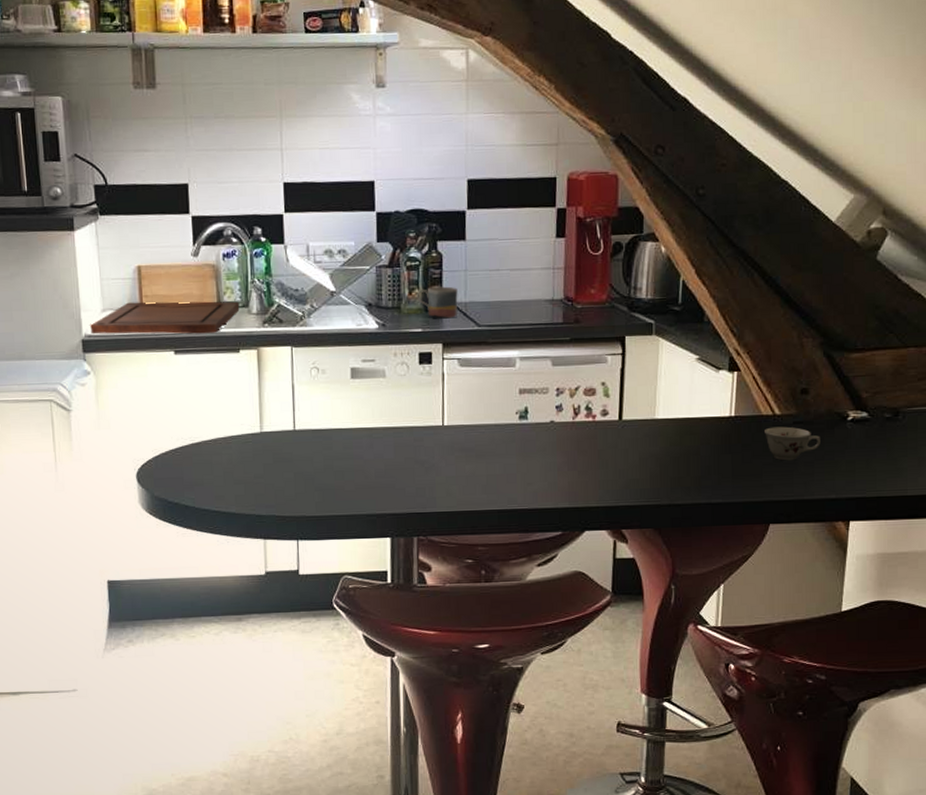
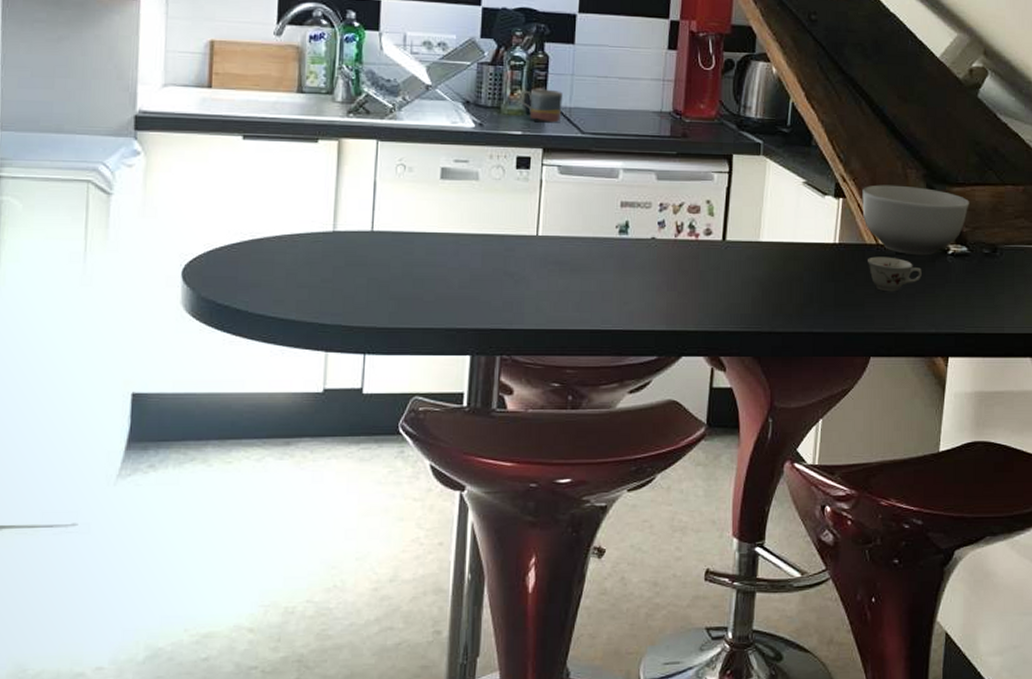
cutting board: present [90,301,240,335] -> none [146,79,323,120]
bowl: none [757,355,869,424] -> present [862,184,969,256]

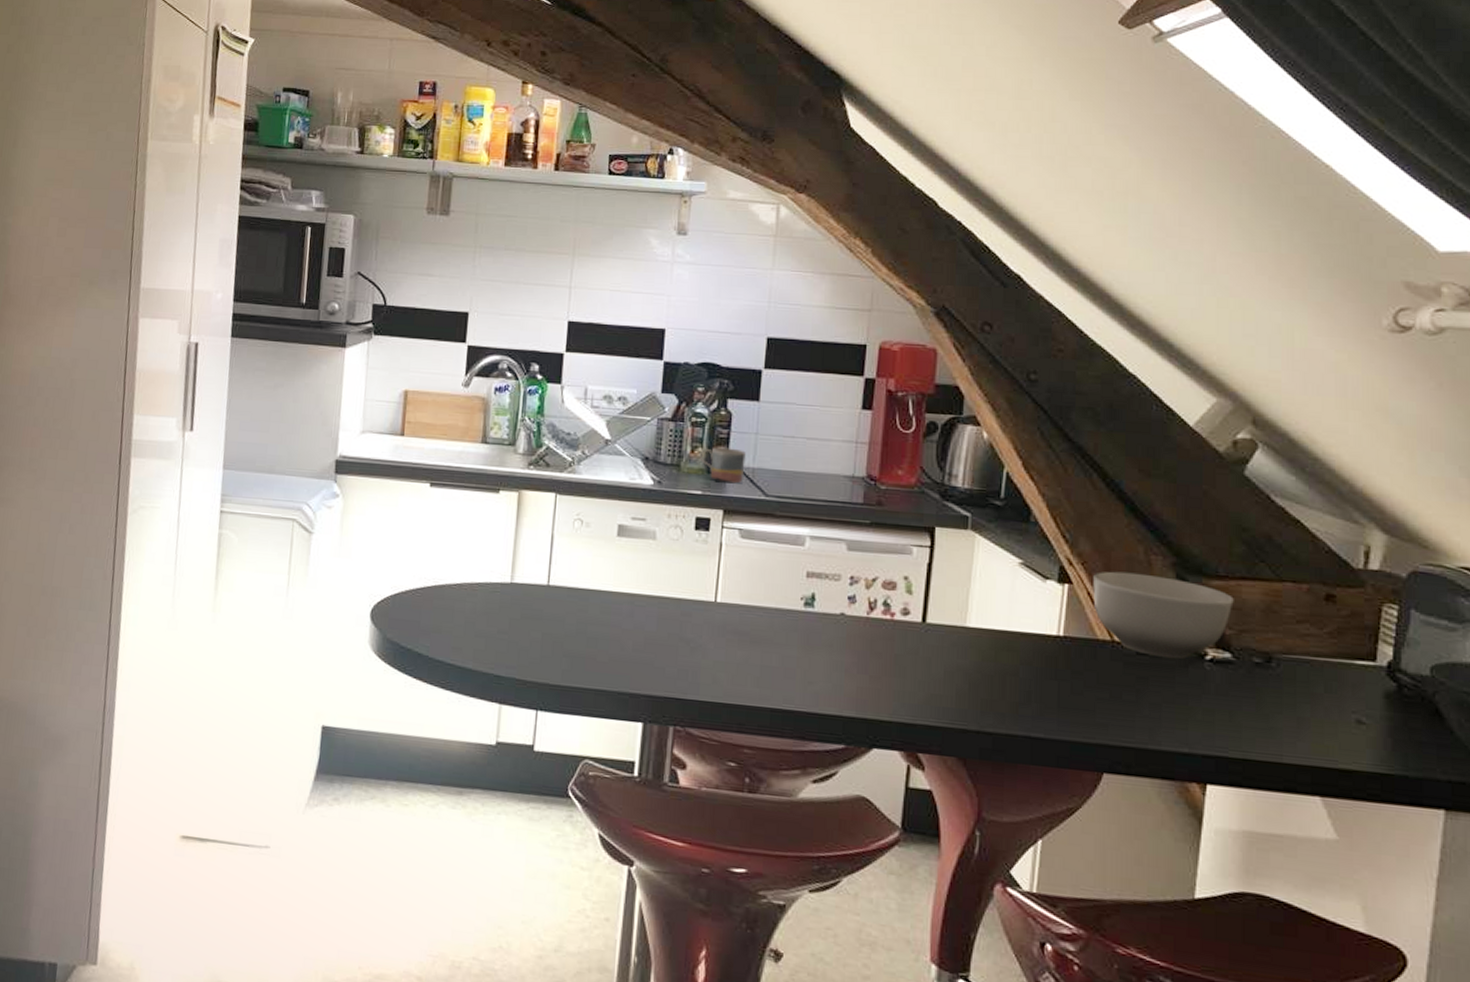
teacup: present [868,256,922,292] -> none [1100,655,1170,699]

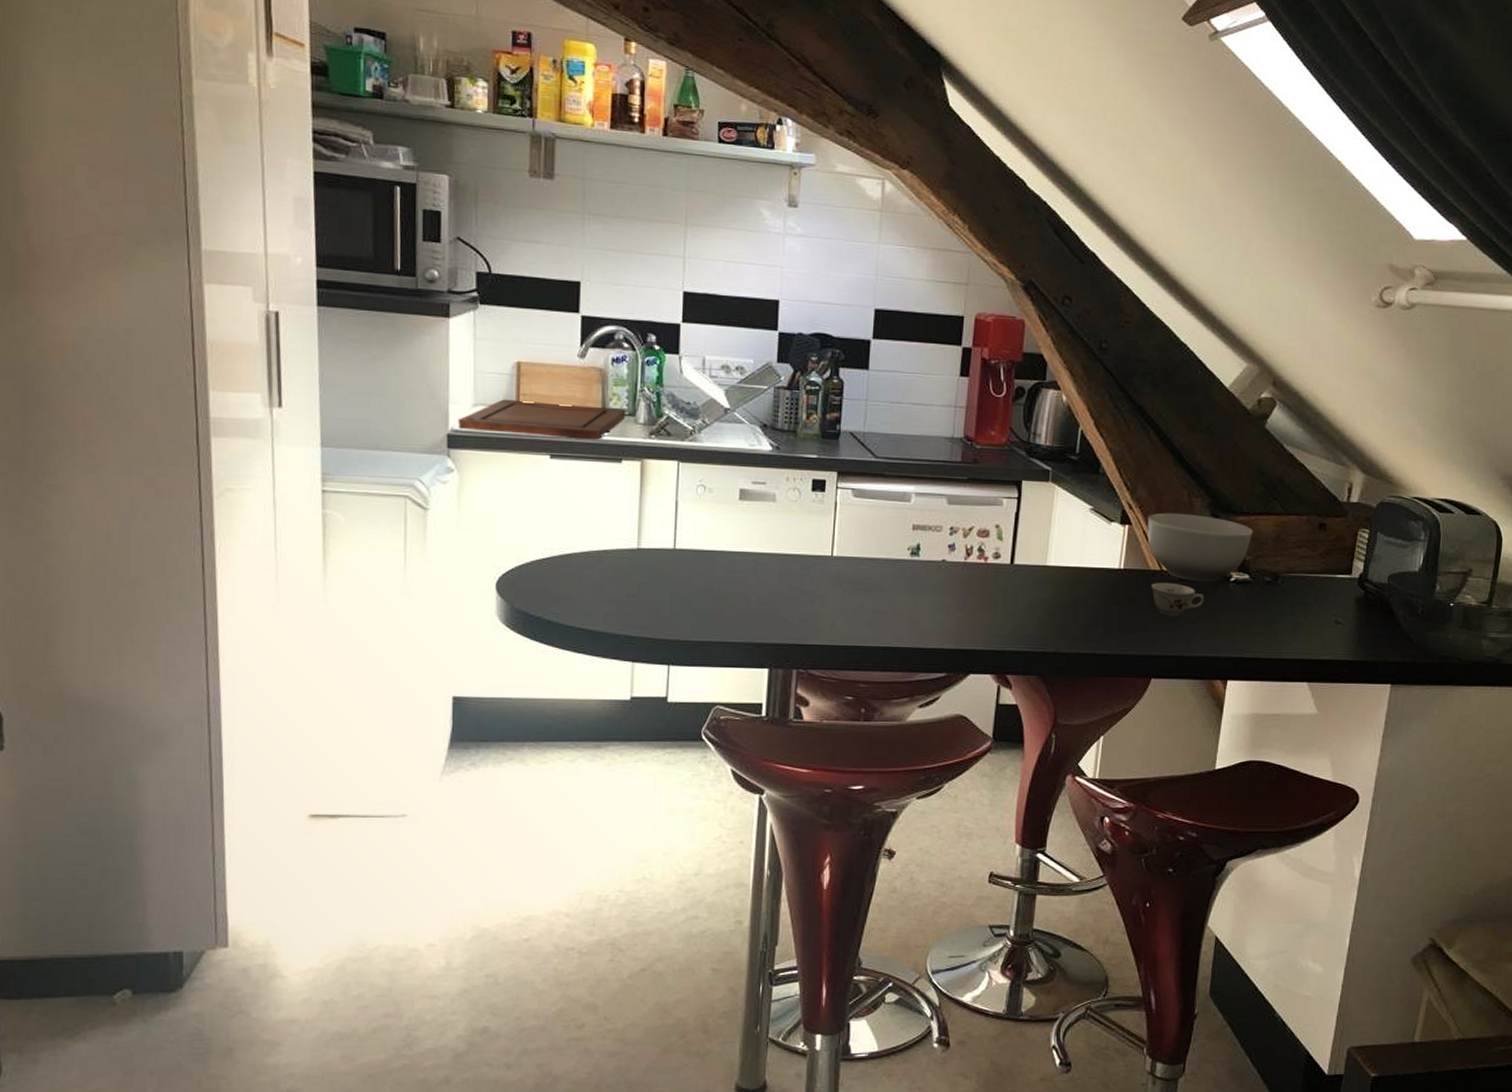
cutting board: none [346,426,506,469] -> present [458,399,626,440]
mug: present [699,447,746,484] -> none [814,413,857,447]
teacup: none [1100,655,1170,699] -> present [1151,582,1204,617]

